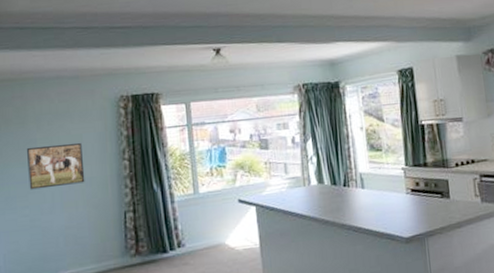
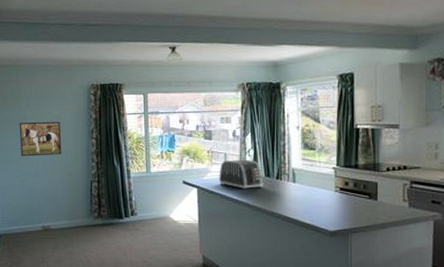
toaster: none [279,167,330,203] -> present [219,159,264,190]

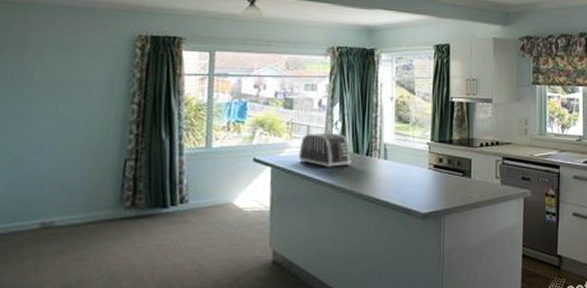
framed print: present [20,121,62,157] -> none [17,78,87,125]

